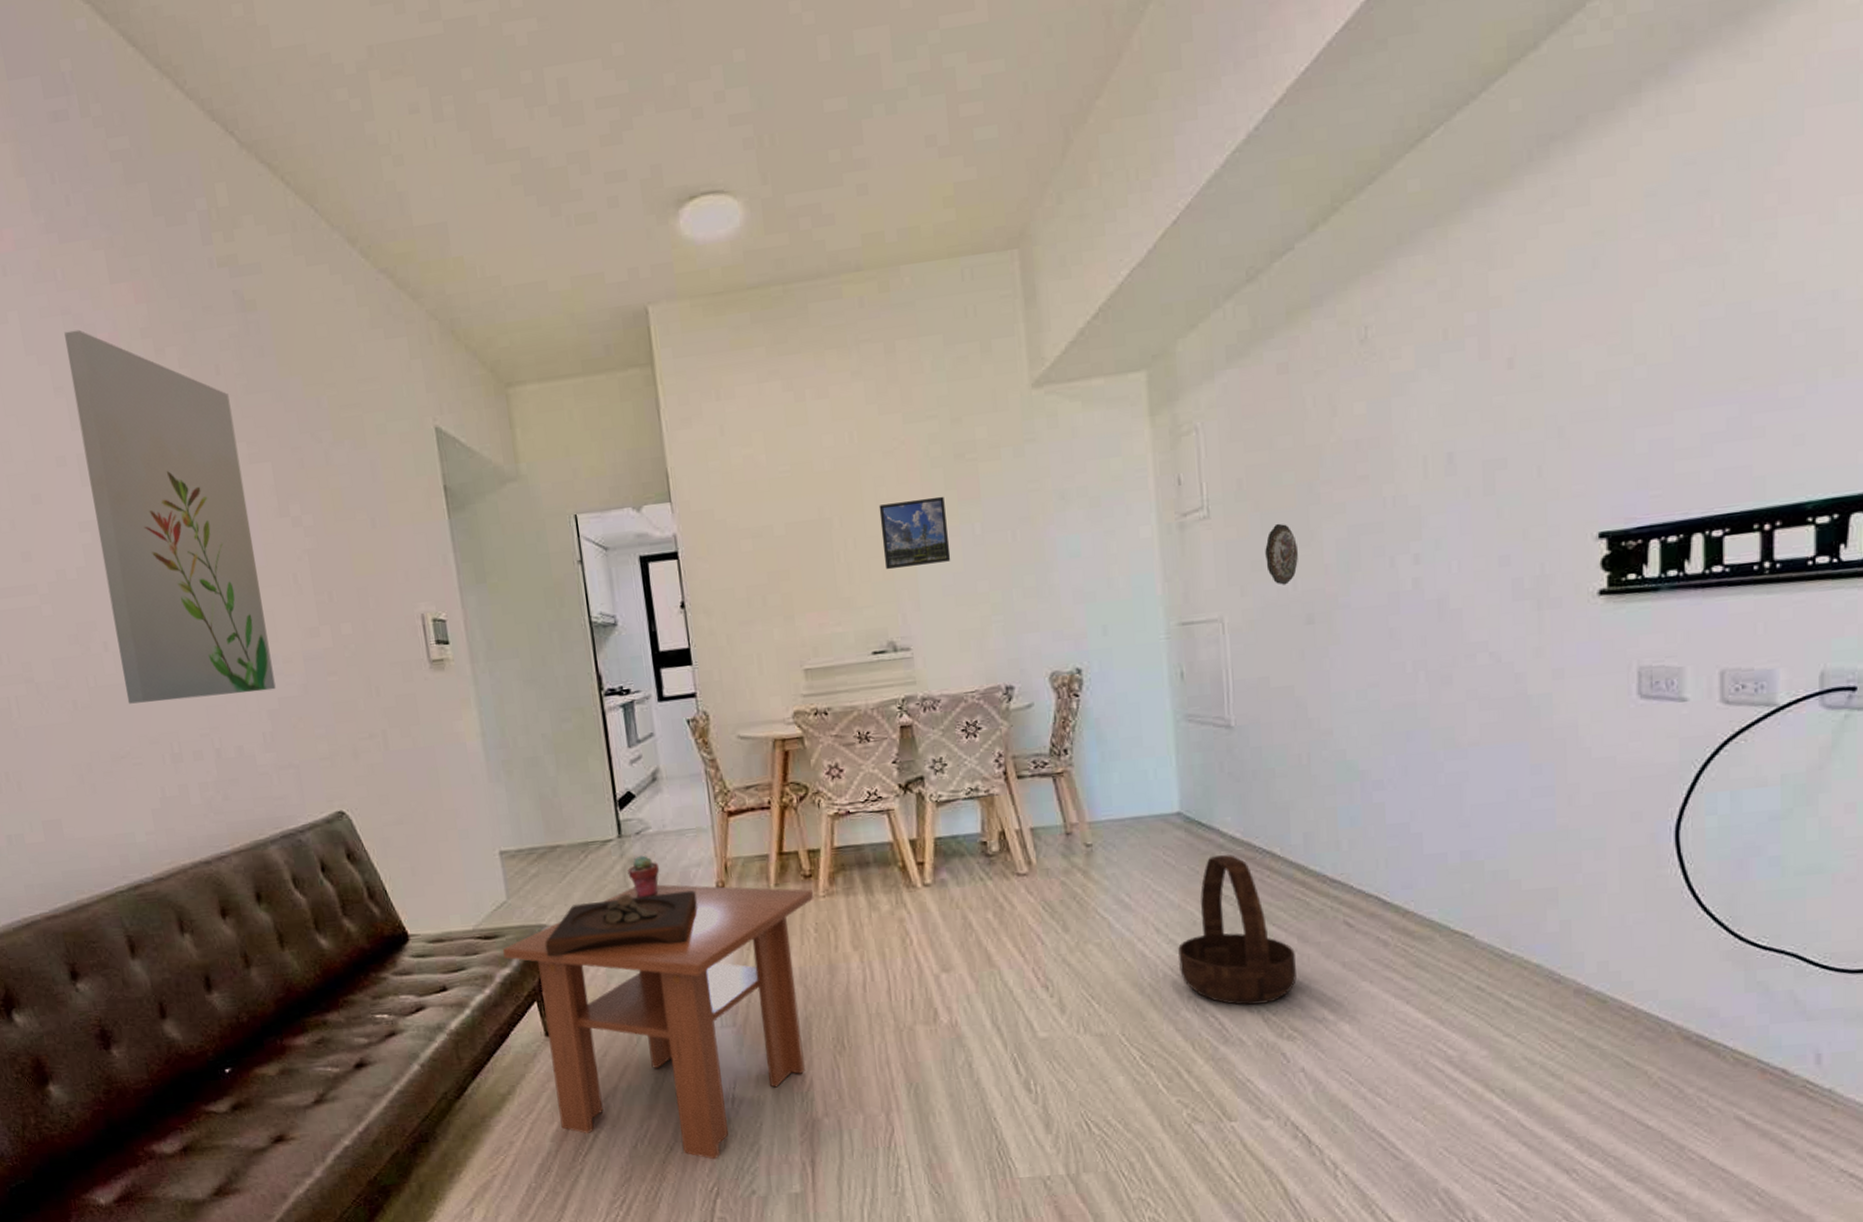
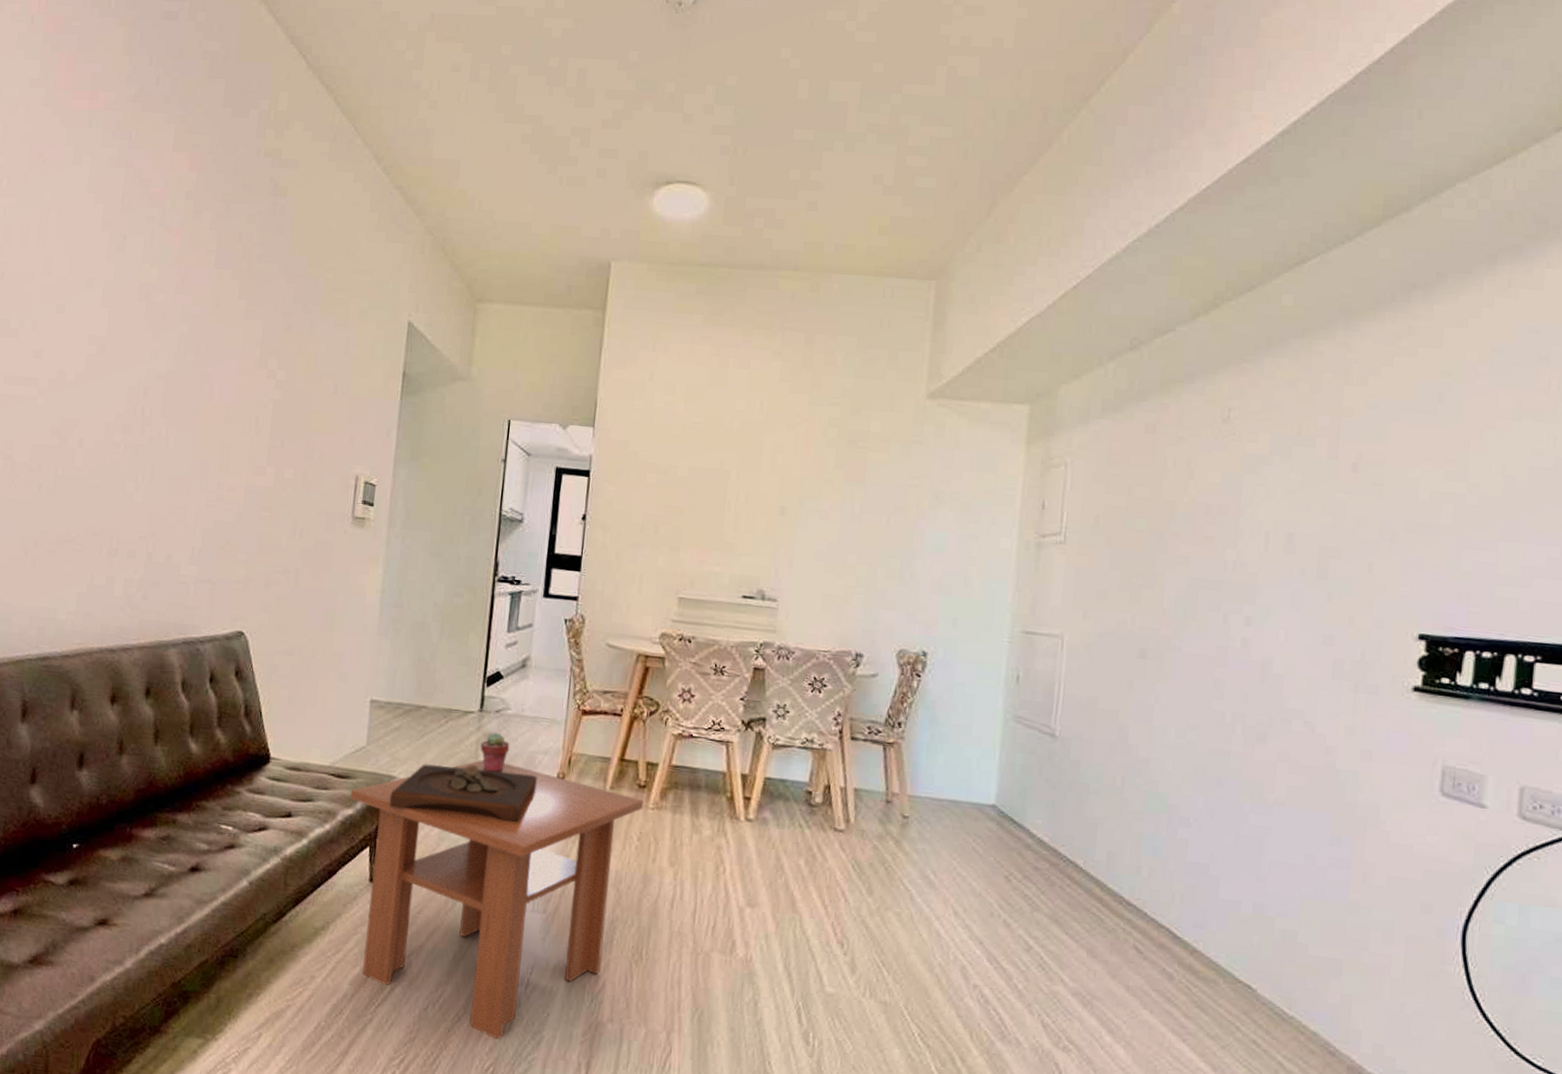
wall art: present [64,329,276,704] -> none [85,181,244,512]
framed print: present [878,496,951,570] -> none [769,469,832,531]
basket: present [1178,854,1296,1005] -> none [970,854,1083,1010]
decorative plate: present [1265,523,1298,585] -> none [1110,562,1141,618]

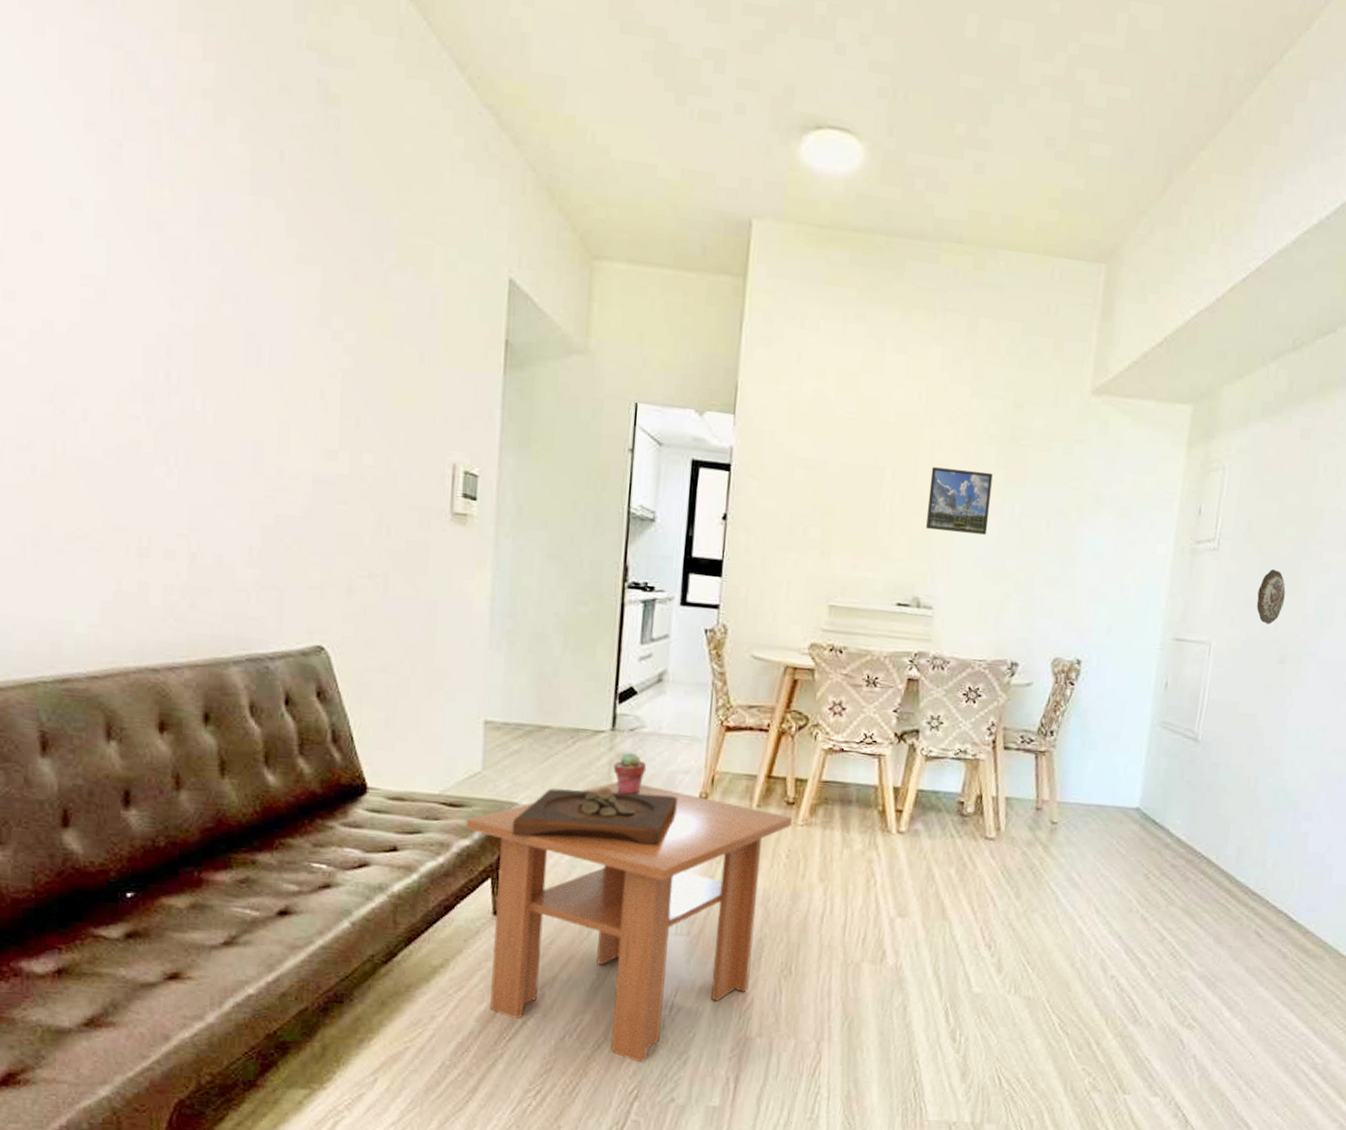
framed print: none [769,469,832,531] -> present [926,467,993,535]
decorative plate: none [1110,562,1141,618] -> present [1256,569,1286,625]

